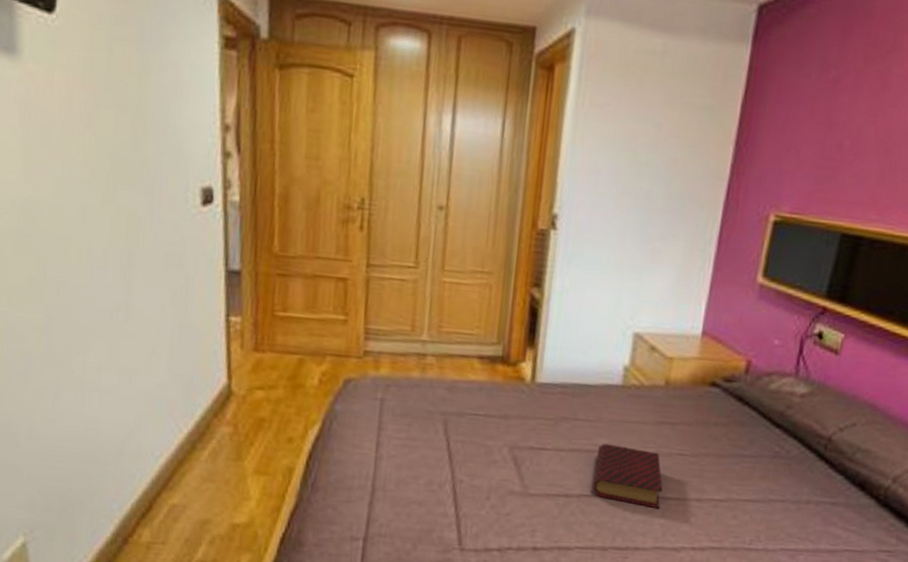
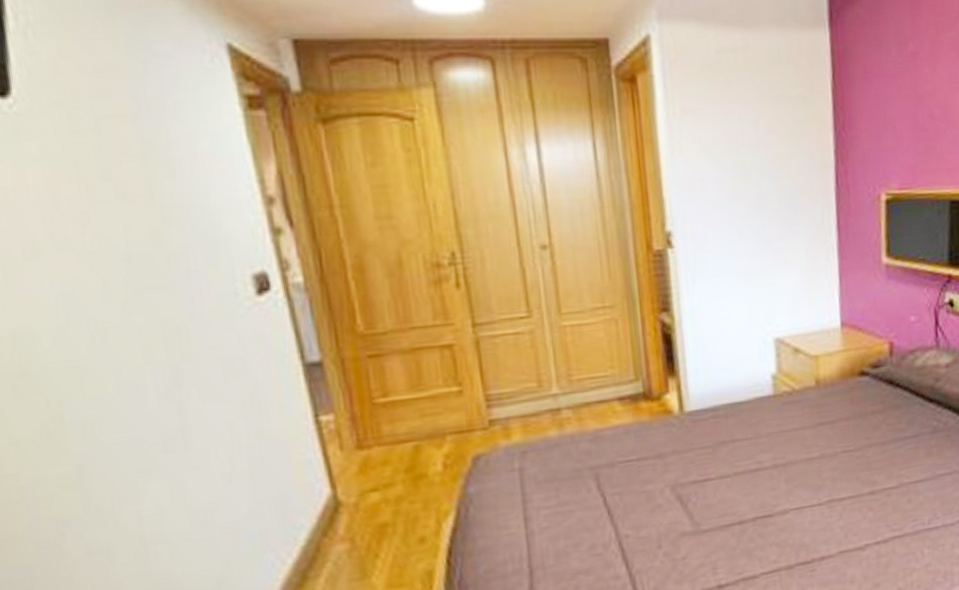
book: present [592,444,663,509] -> none [763,455,837,516]

